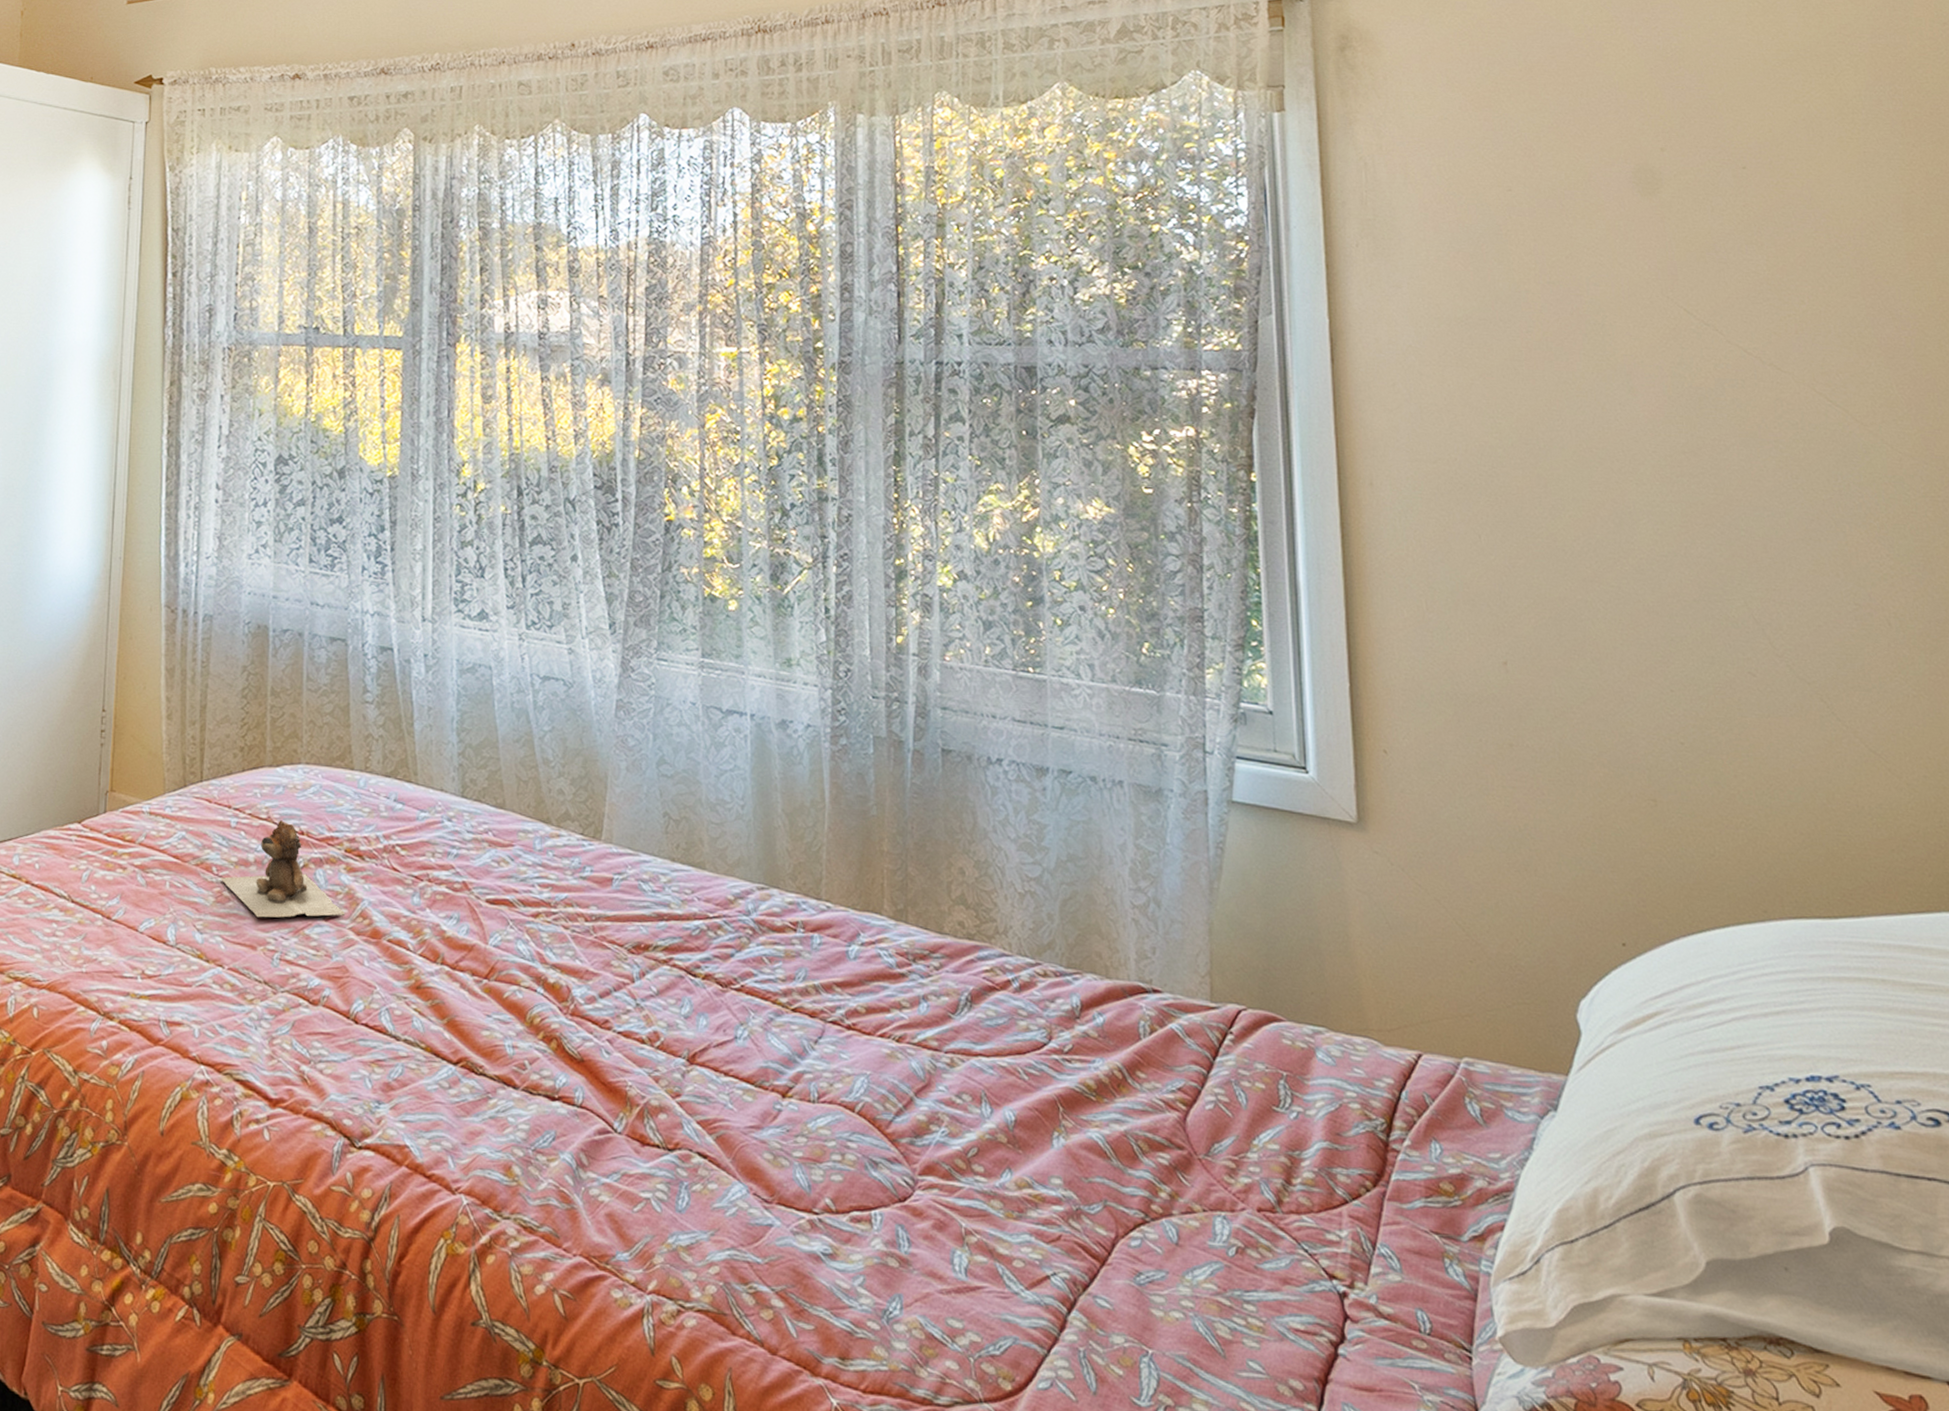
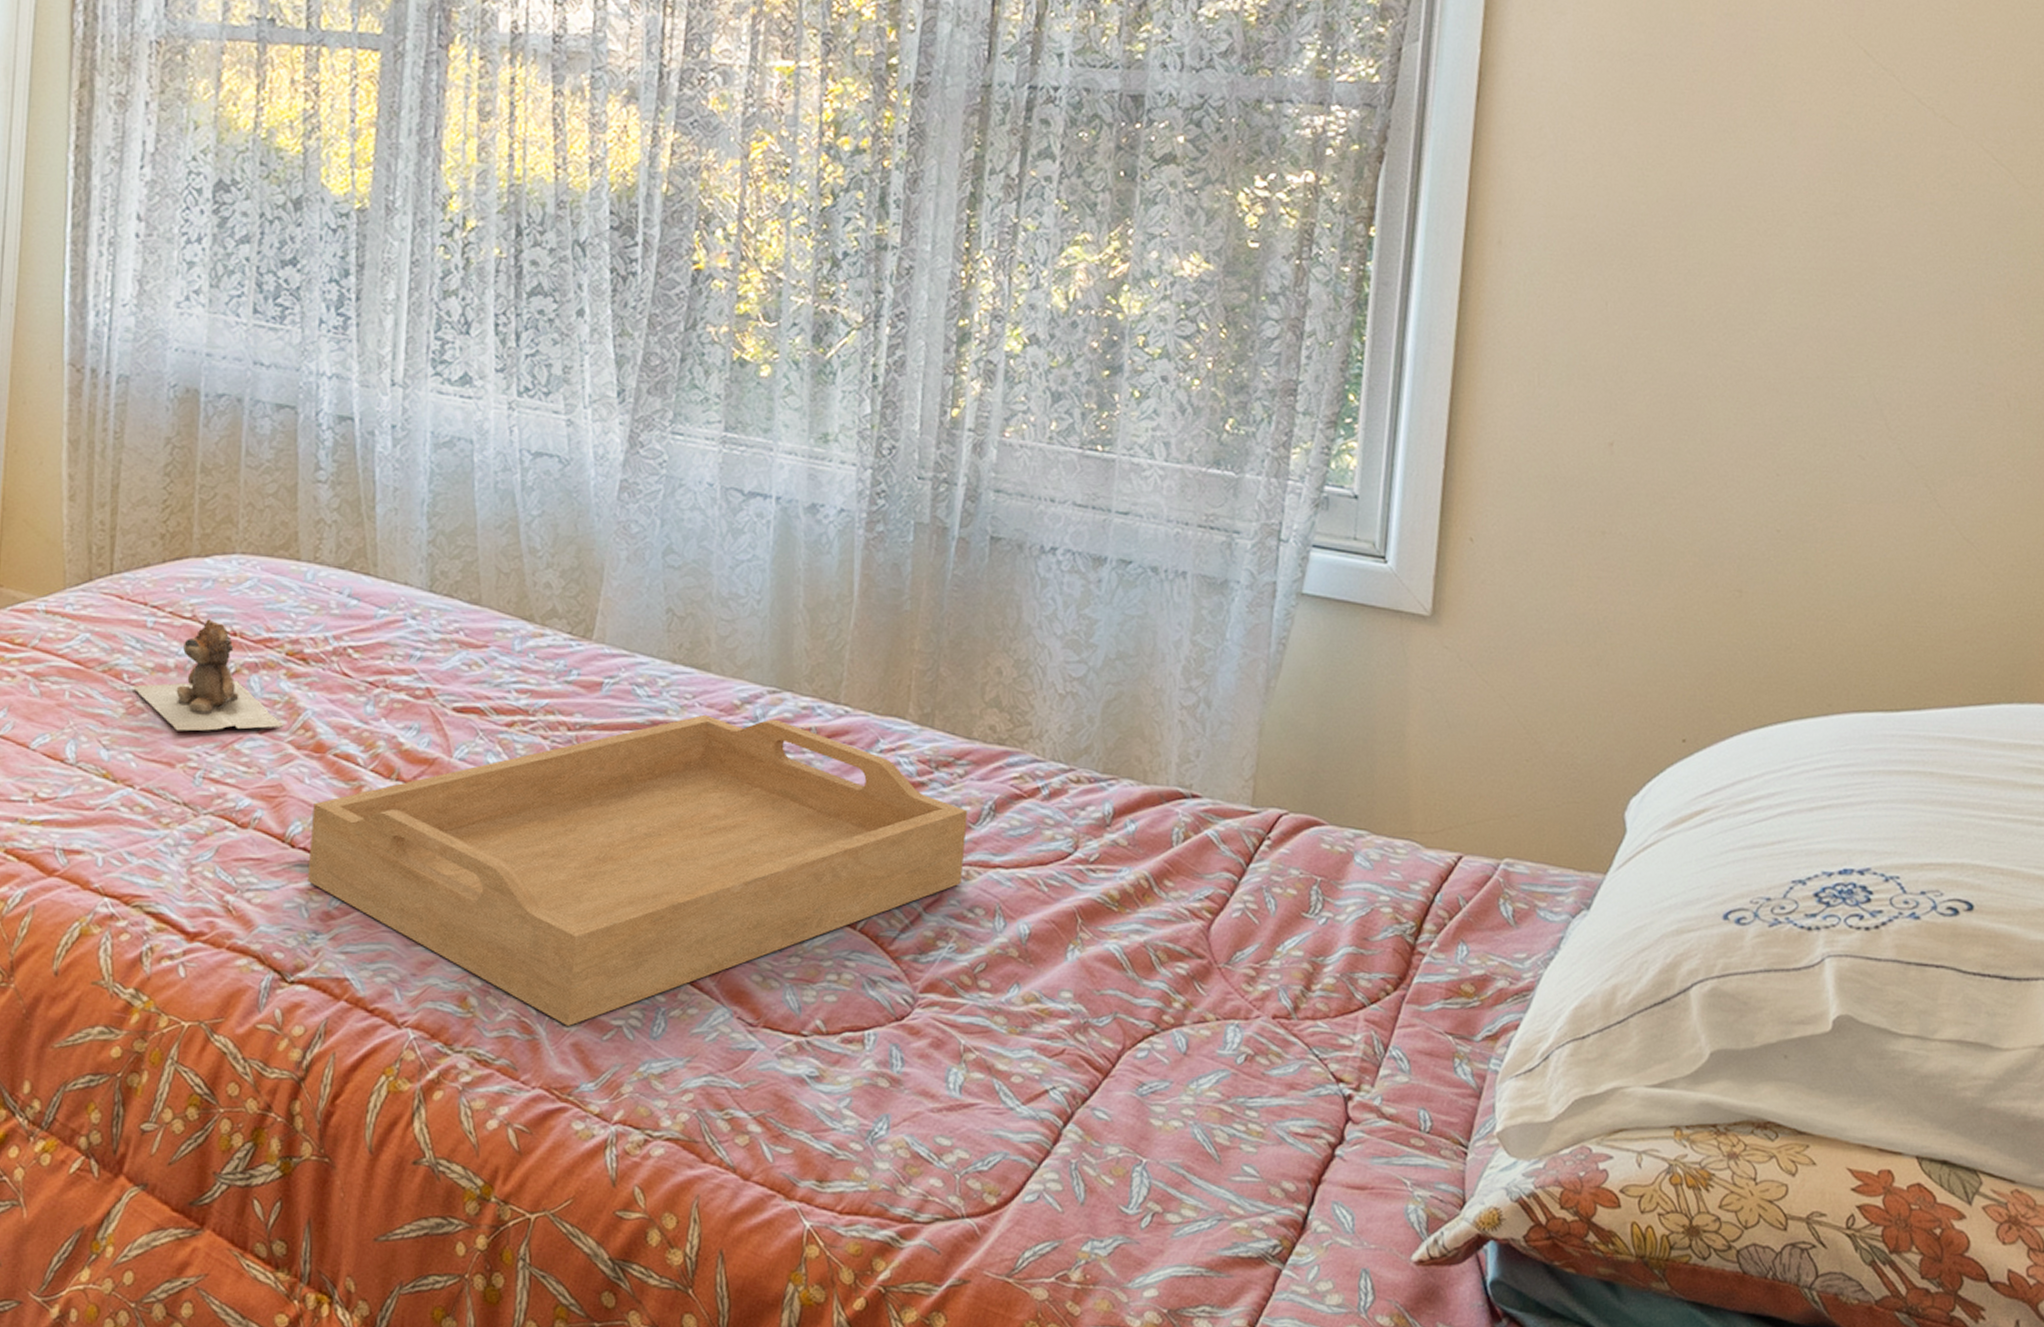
serving tray: none [370,908,947,1197] -> present [308,714,968,1026]

